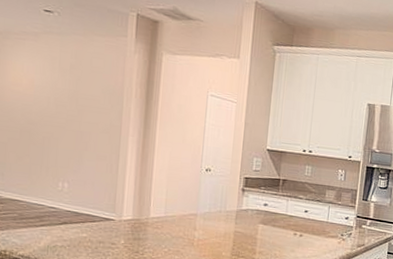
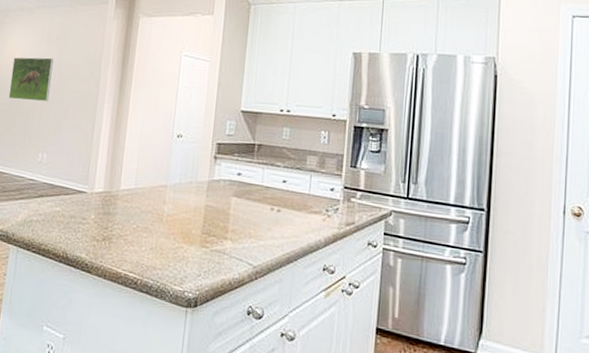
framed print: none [17,84,68,131] -> present [8,57,54,101]

